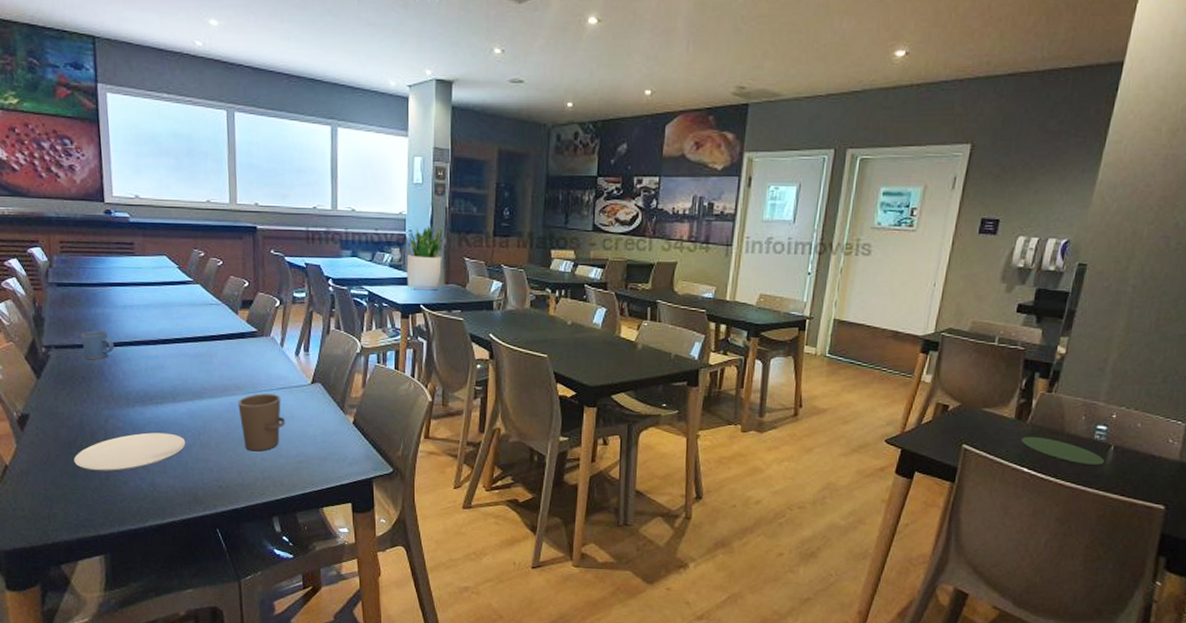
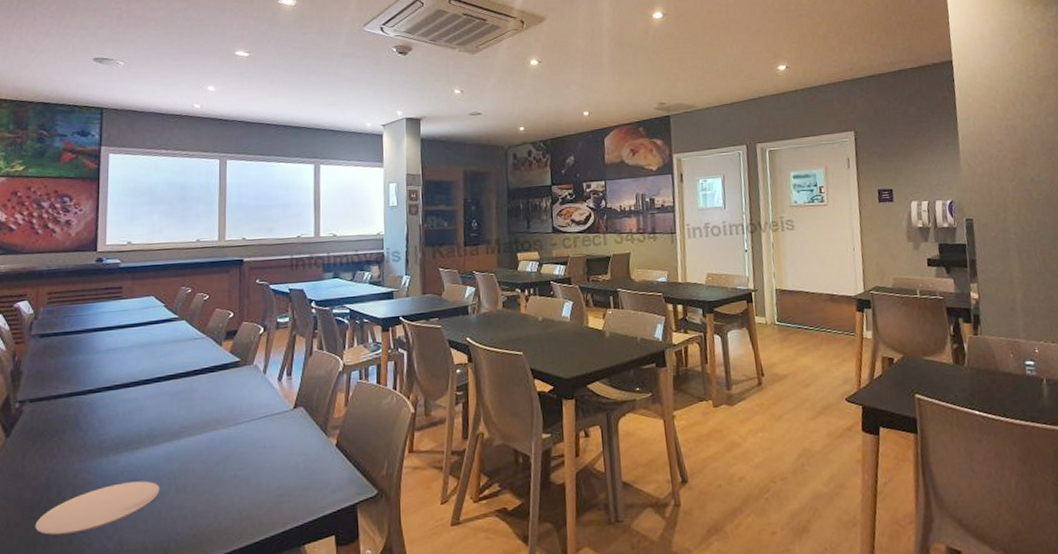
mug: present [81,330,115,360] -> none [59,378,93,411]
cup: present [238,393,286,452] -> none [218,424,267,490]
planter: present [406,224,443,291] -> none [385,240,418,303]
plate: present [1021,437,1104,466] -> none [965,378,1042,402]

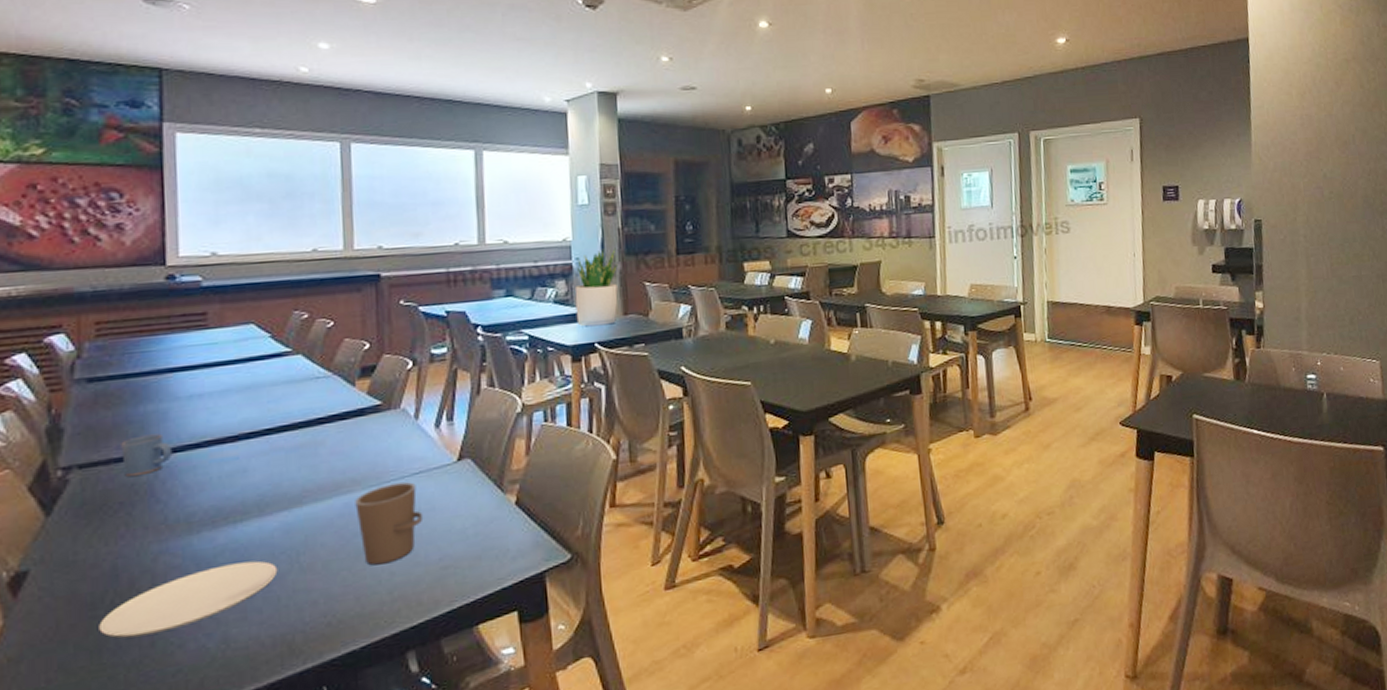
mug: none [59,378,93,411] -> present [121,433,173,477]
cup: none [218,424,267,490] -> present [355,482,424,565]
planter: none [385,240,418,303] -> present [575,248,618,327]

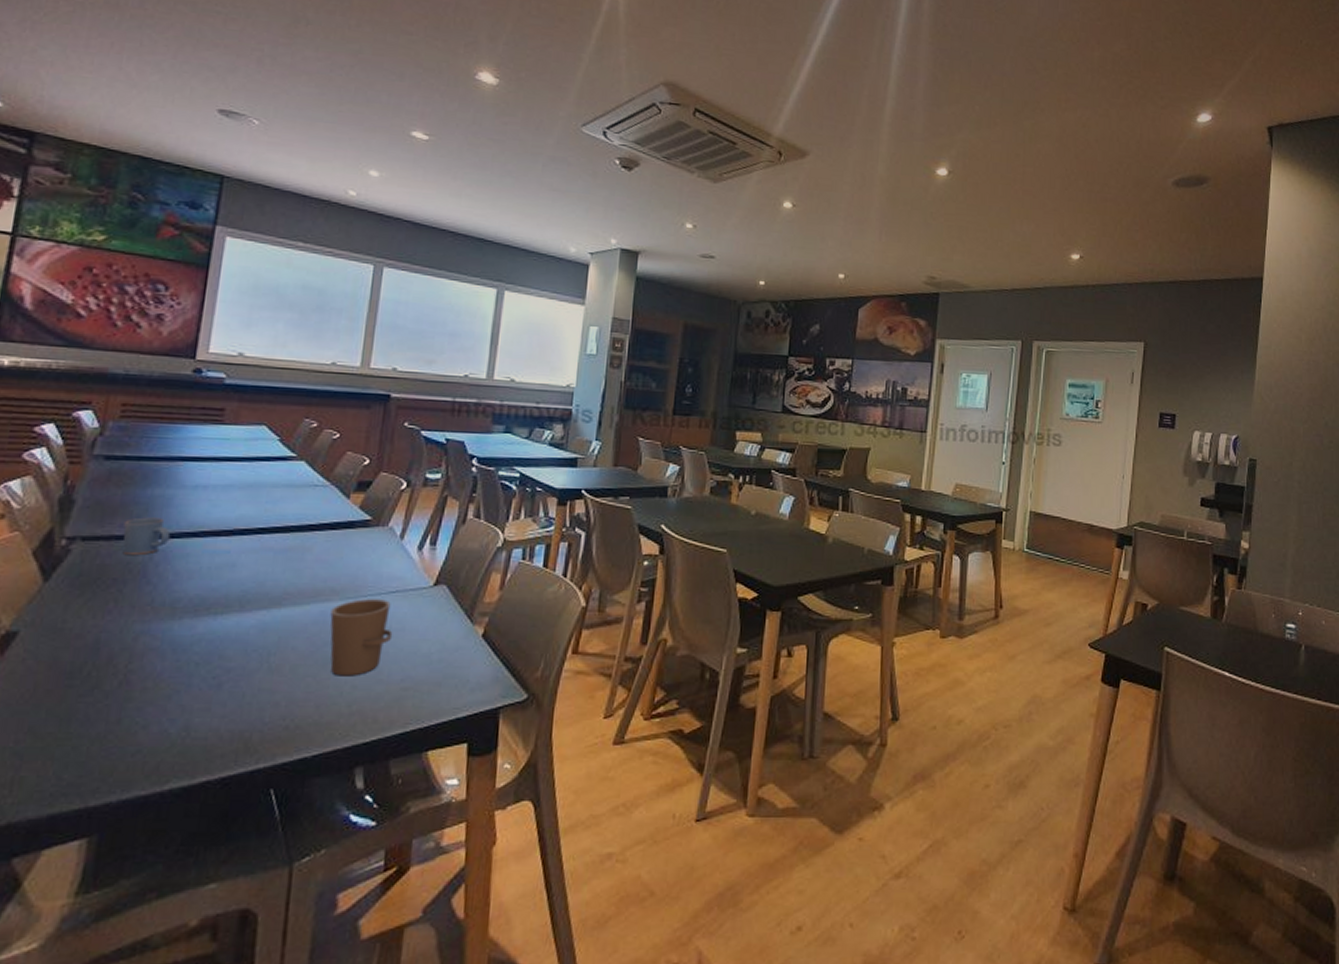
plate: present [99,560,278,639] -> none [72,654,248,711]
planter: present [575,248,618,327] -> none [567,399,616,474]

